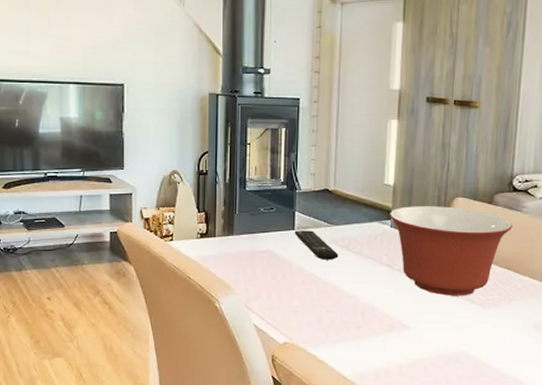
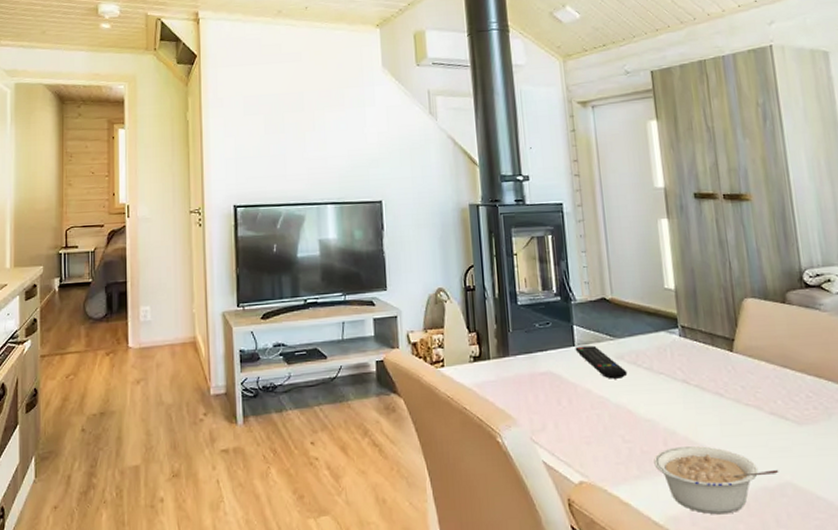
legume: none [351,319,457,374] -> present [654,446,779,515]
mixing bowl: present [389,206,513,296] -> none [675,309,814,414]

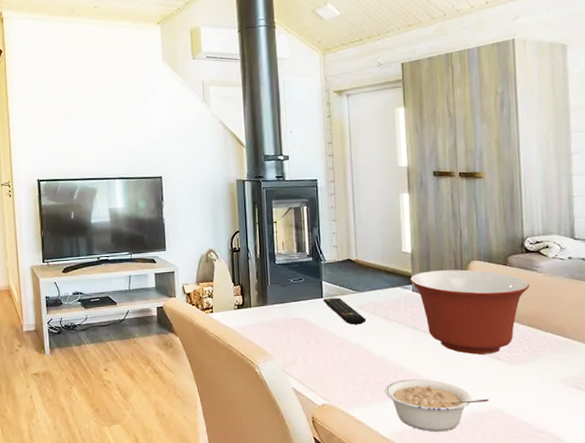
mixing bowl: none [675,309,814,414] -> present [409,269,530,355]

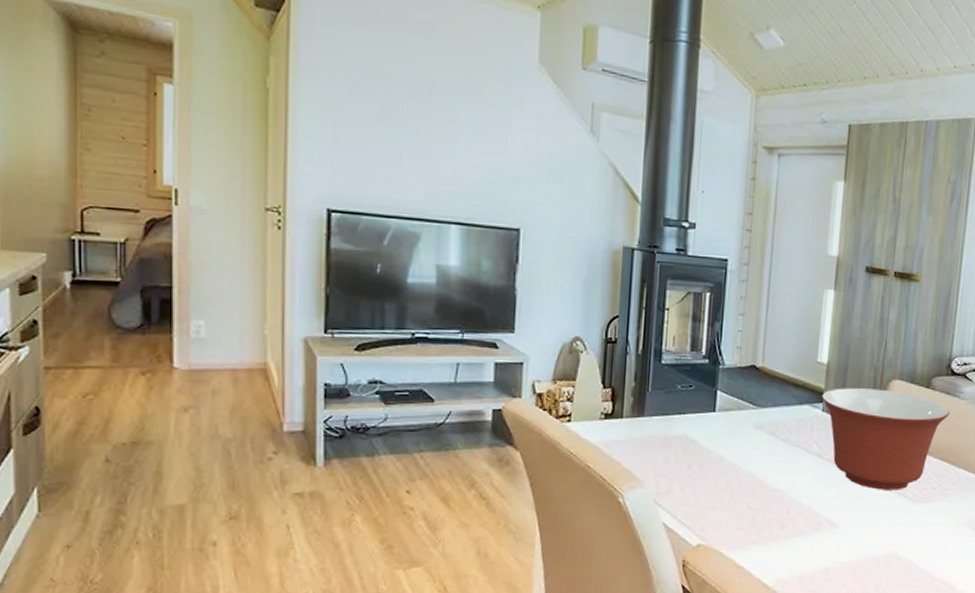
remote control: present [323,298,366,325] -> none [715,412,764,448]
legume: present [385,379,490,432] -> none [774,517,888,579]

